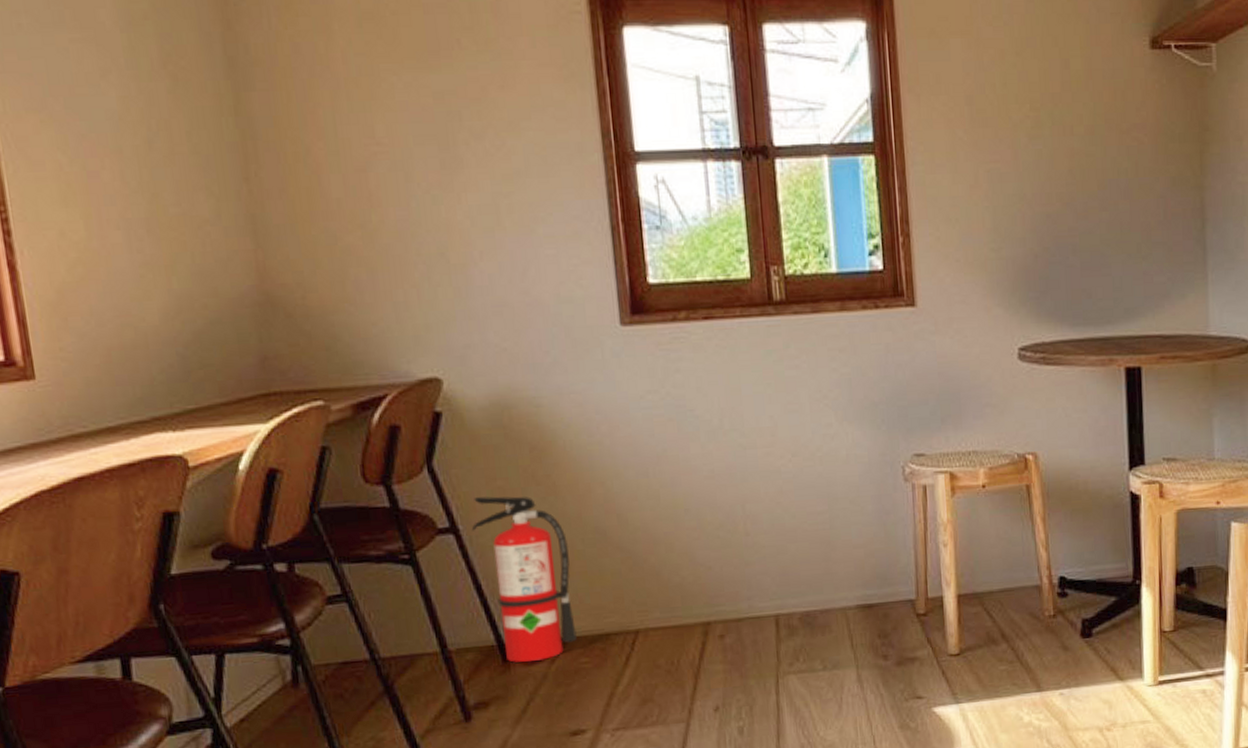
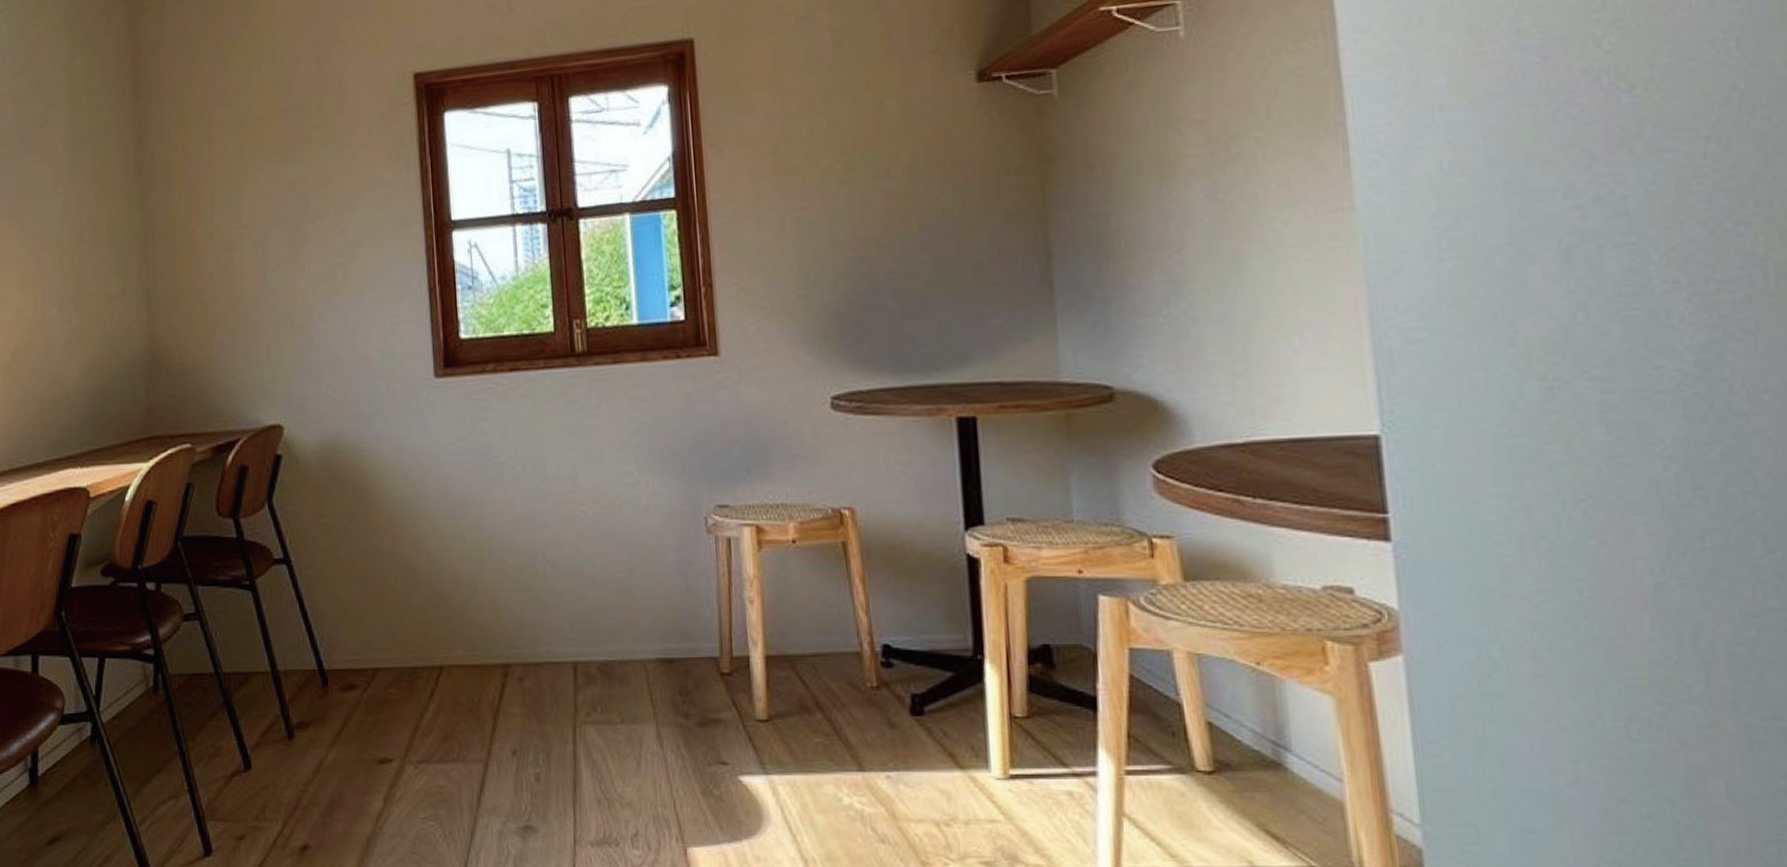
fire extinguisher: present [471,496,577,663] -> none [301,532,387,689]

